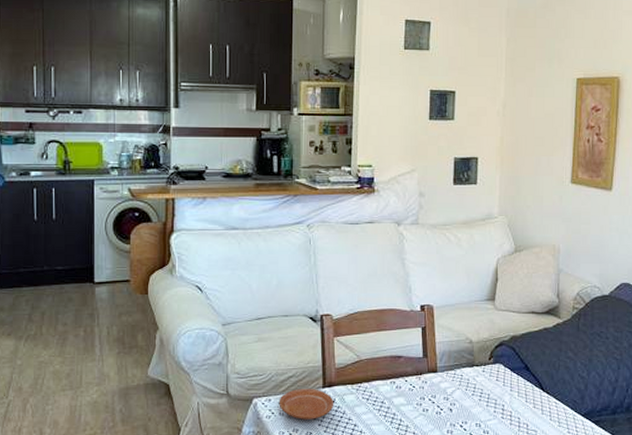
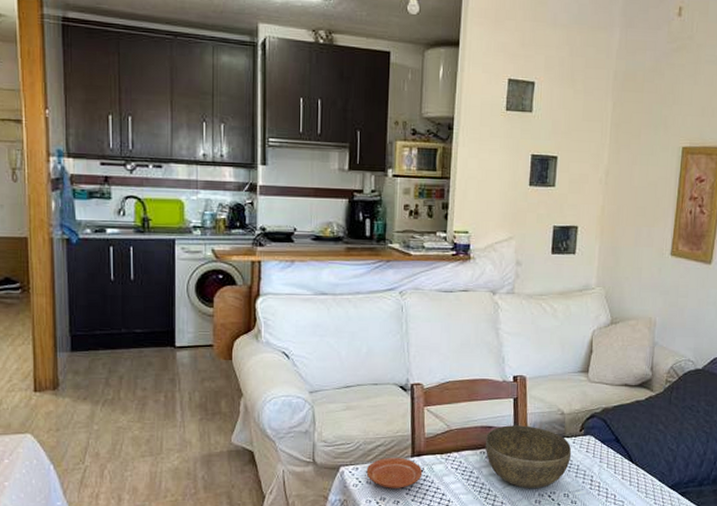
bowl: none [395,354,482,419] -> present [485,425,572,489]

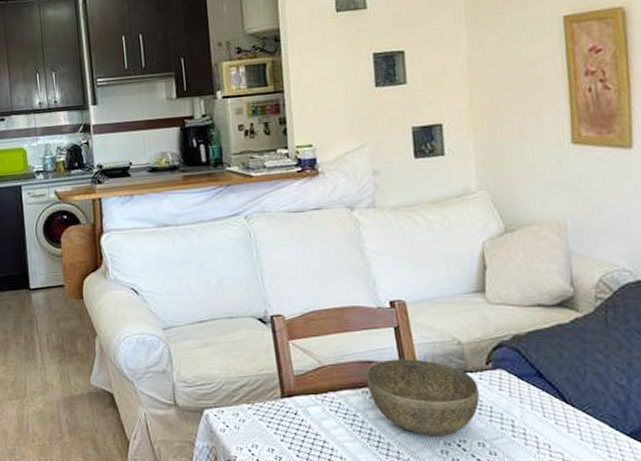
plate: present [366,457,423,488] -> none [232,398,297,434]

